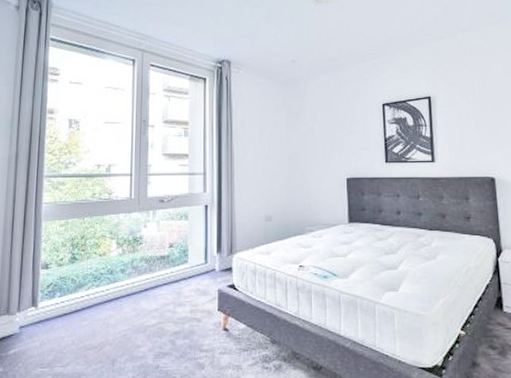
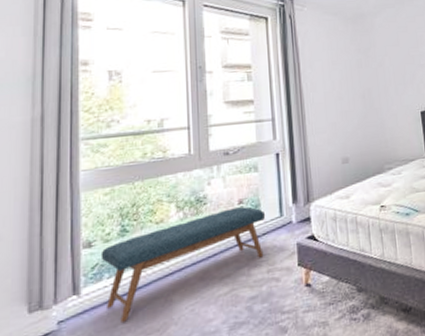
bench: none [54,251,192,335] -> present [100,206,266,322]

